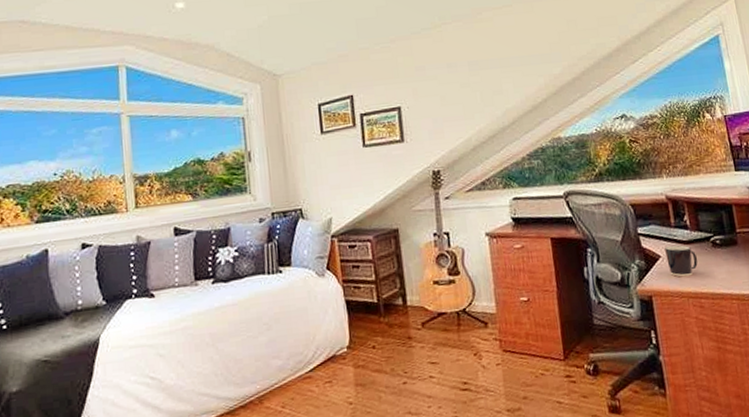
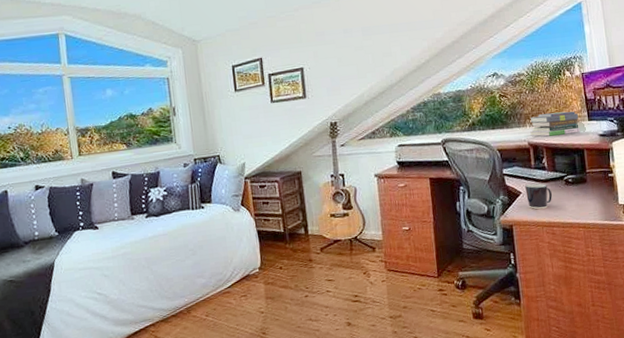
books: none [667,159,727,190] -> present [530,111,581,137]

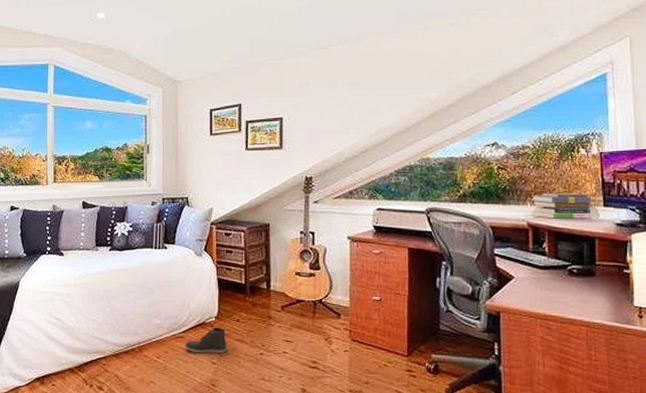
sneaker: none [232,277,274,306] -> present [185,327,227,354]
mug: present [525,183,552,210] -> none [519,268,551,299]

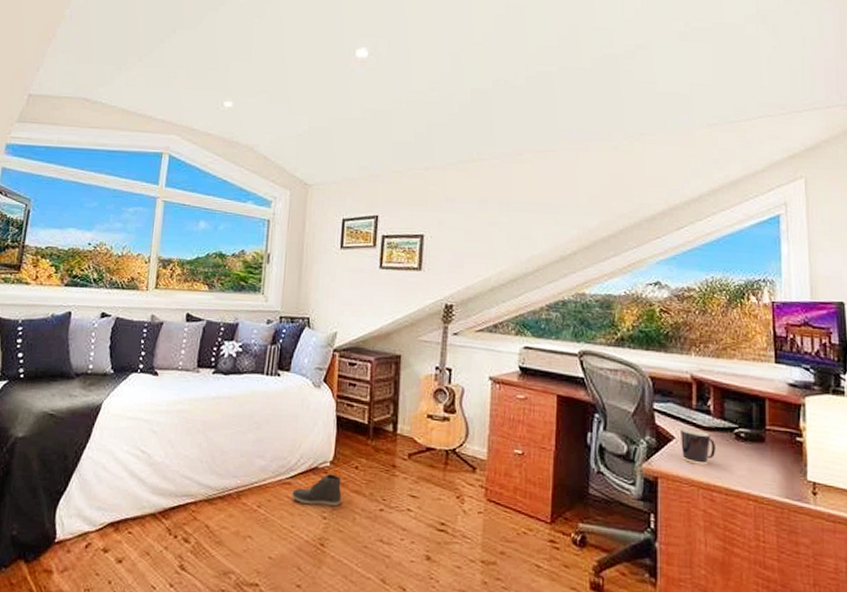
mug: none [519,268,551,299] -> present [681,428,715,465]
books: present [531,193,593,219] -> none [695,343,763,376]

